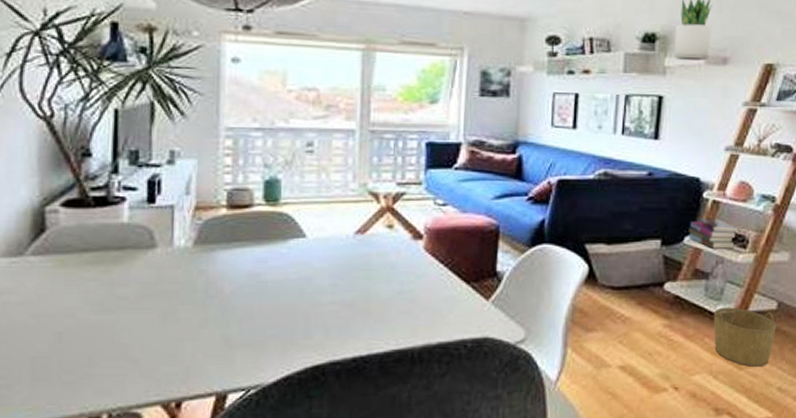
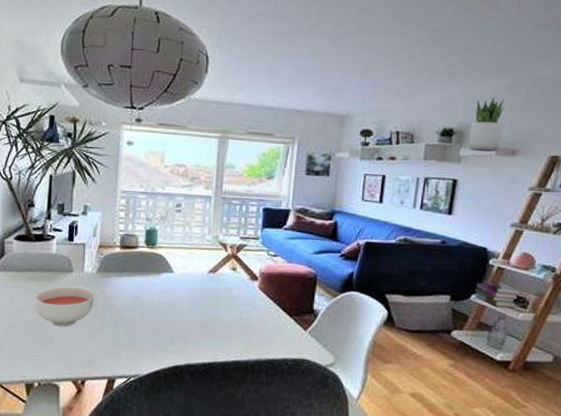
bowl: none [98,269,192,327] -> present [35,286,95,326]
basket: present [714,307,776,367] -> none [494,355,552,408]

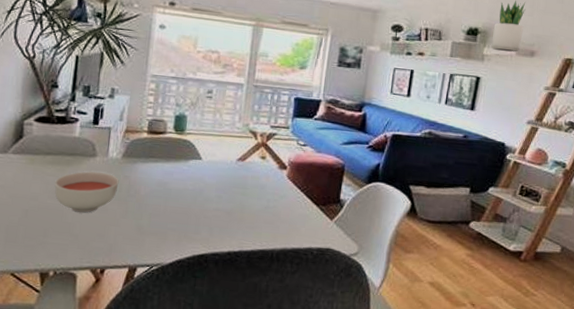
books: present [474,280,519,308] -> none [492,174,533,201]

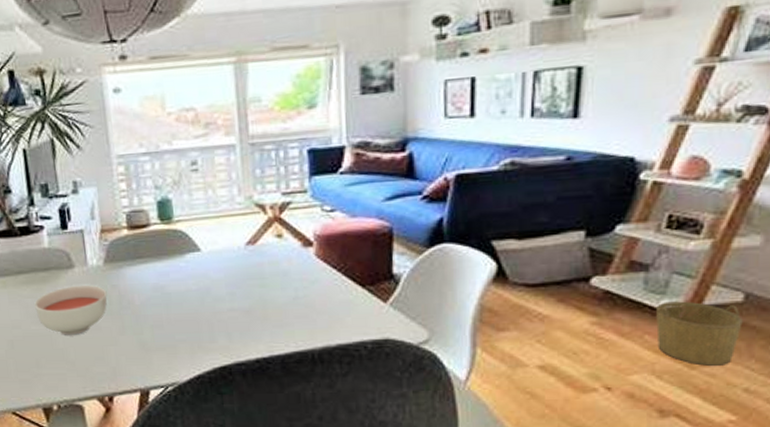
basket: none [507,246,559,296] -> present [656,301,743,366]

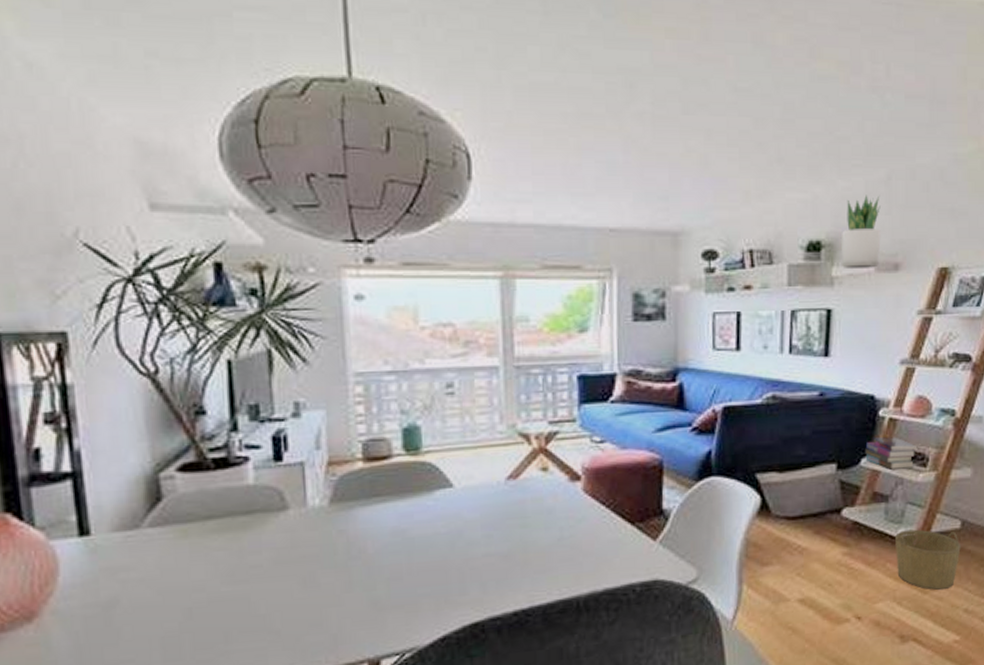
bowl: present [34,285,107,335] -> none [228,531,331,597]
books: none [620,201,688,237] -> present [864,437,916,470]

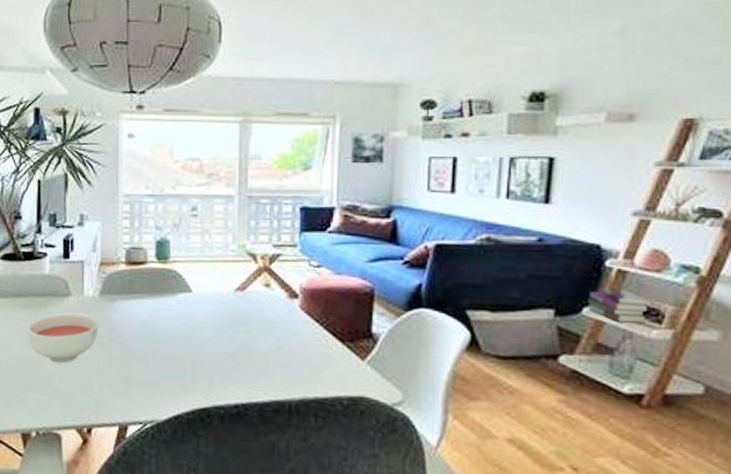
bowl: none [228,531,331,597] -> present [28,314,99,362]
planter: present [842,195,881,268] -> none [568,47,614,118]
basket: present [895,529,961,590] -> none [621,386,703,457]

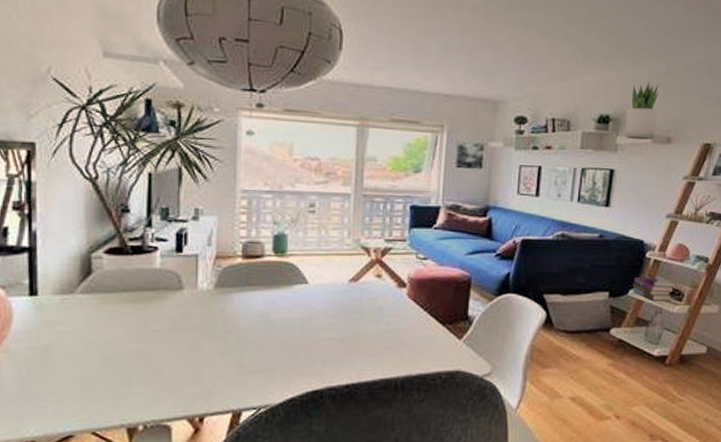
bowl: present [28,314,99,362] -> none [135,307,213,355]
planter: none [568,47,614,118] -> present [625,82,659,140]

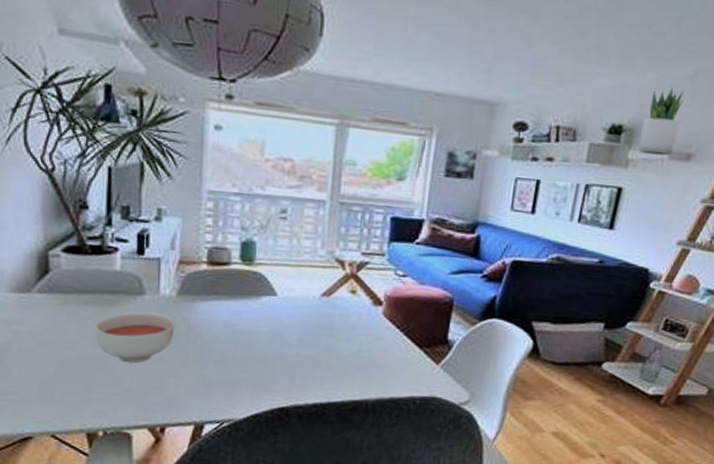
bowl: none [135,307,213,355] -> present [95,313,176,362]
books: present [632,274,675,301] -> none [631,306,679,337]

